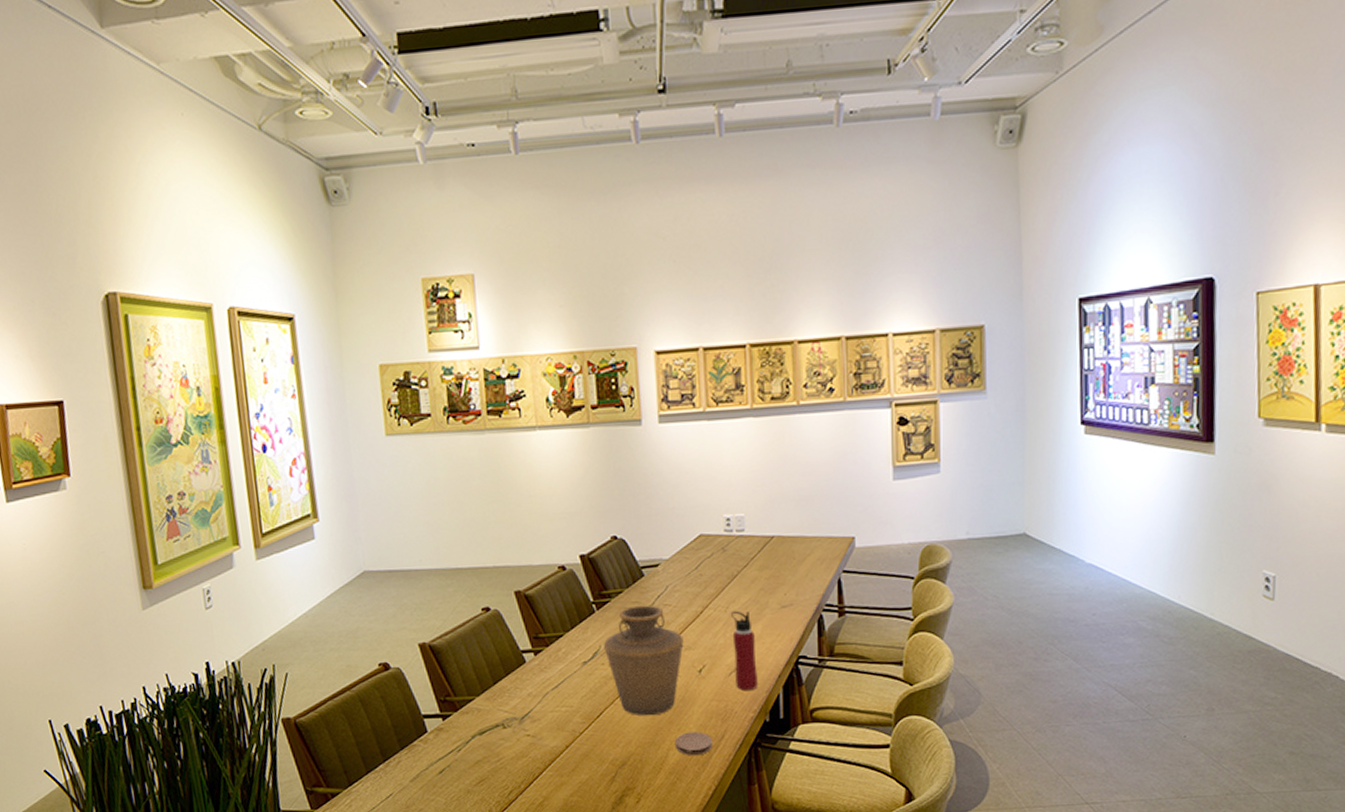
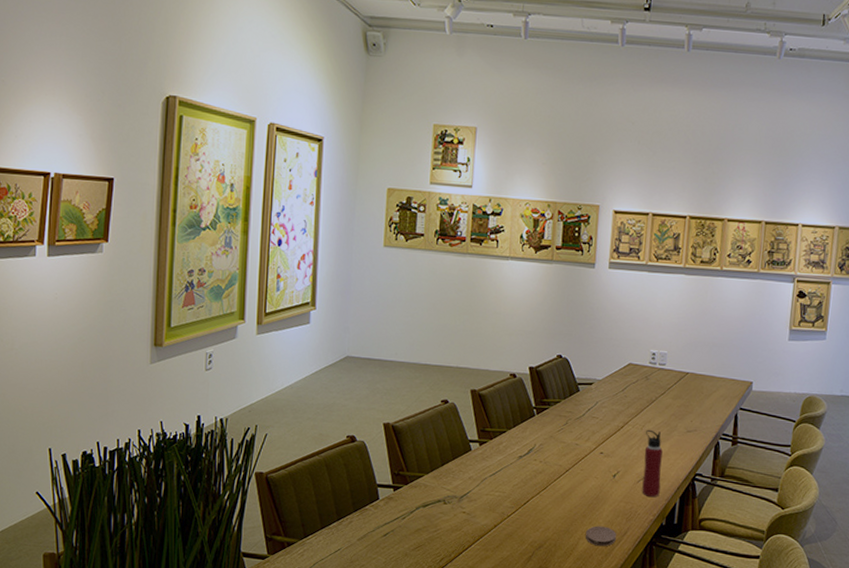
vase: present [603,605,684,716] -> none [537,414,604,509]

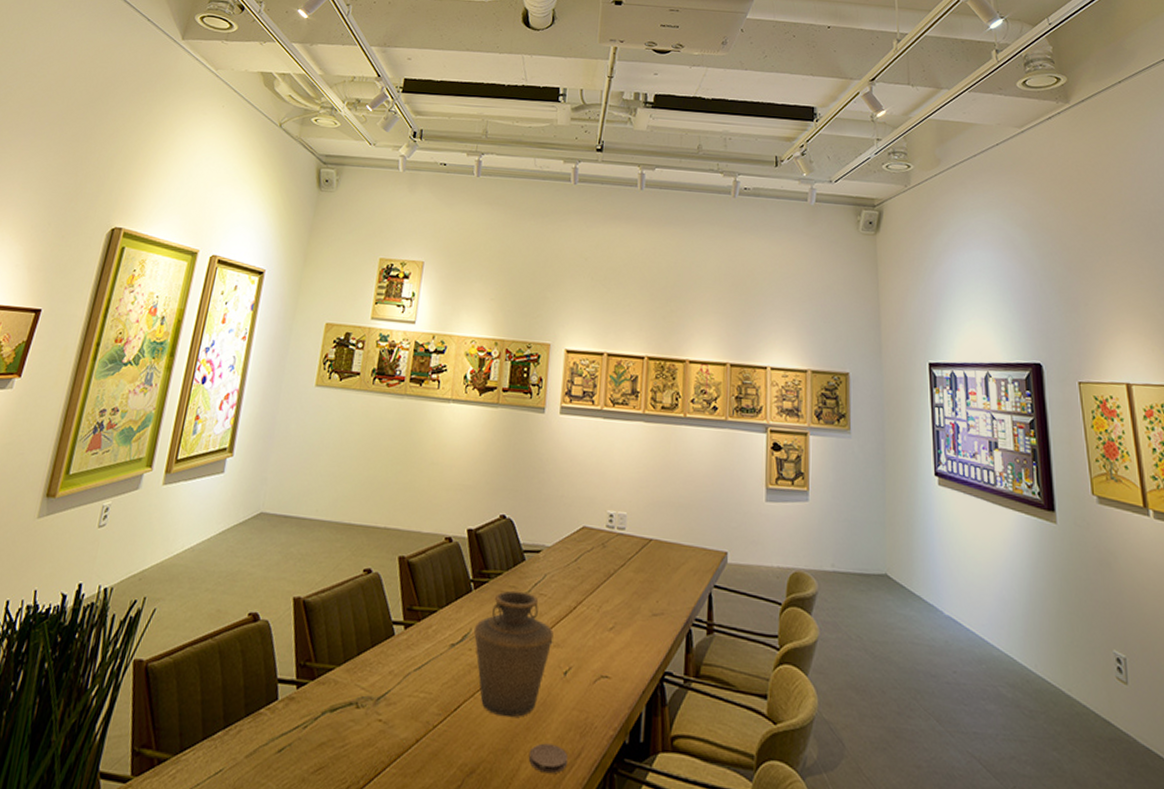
vase: none [537,414,604,509] -> present [473,590,554,718]
water bottle: present [642,429,663,497] -> none [599,611,624,704]

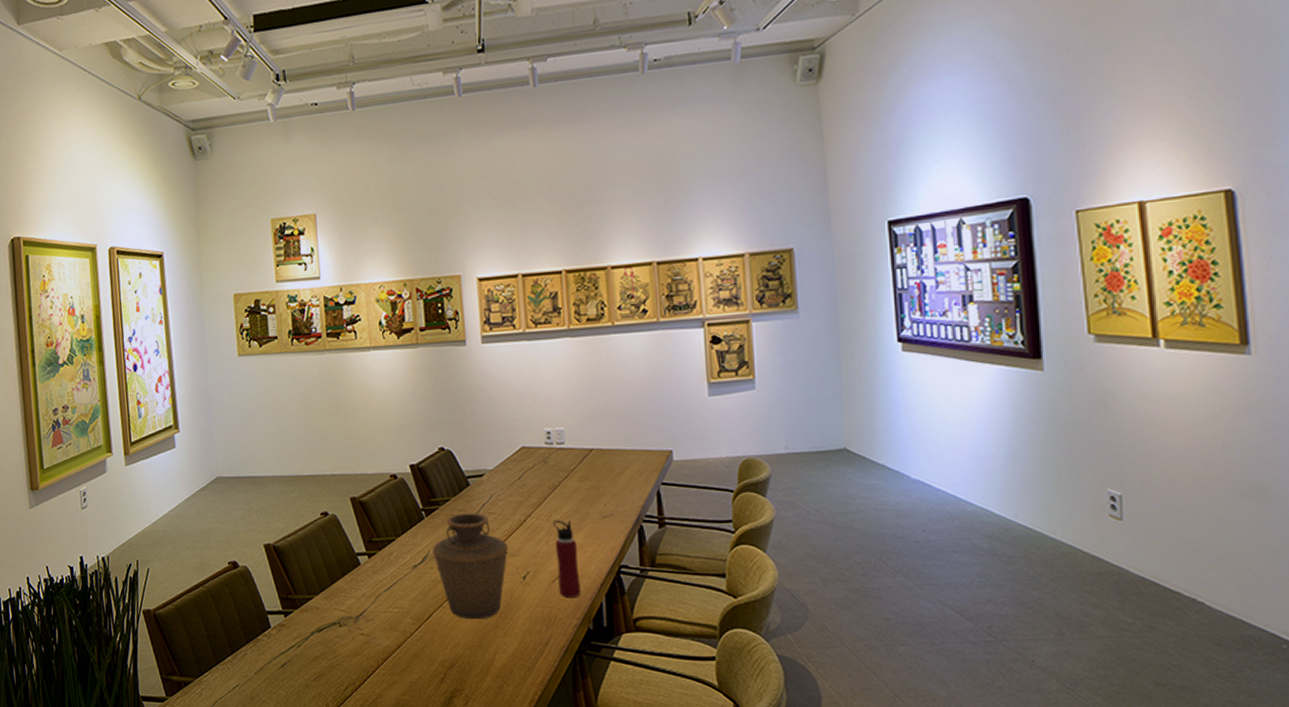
coaster: present [529,743,568,774] -> none [502,637,537,661]
water bottle: none [599,611,624,704] -> present [553,520,581,597]

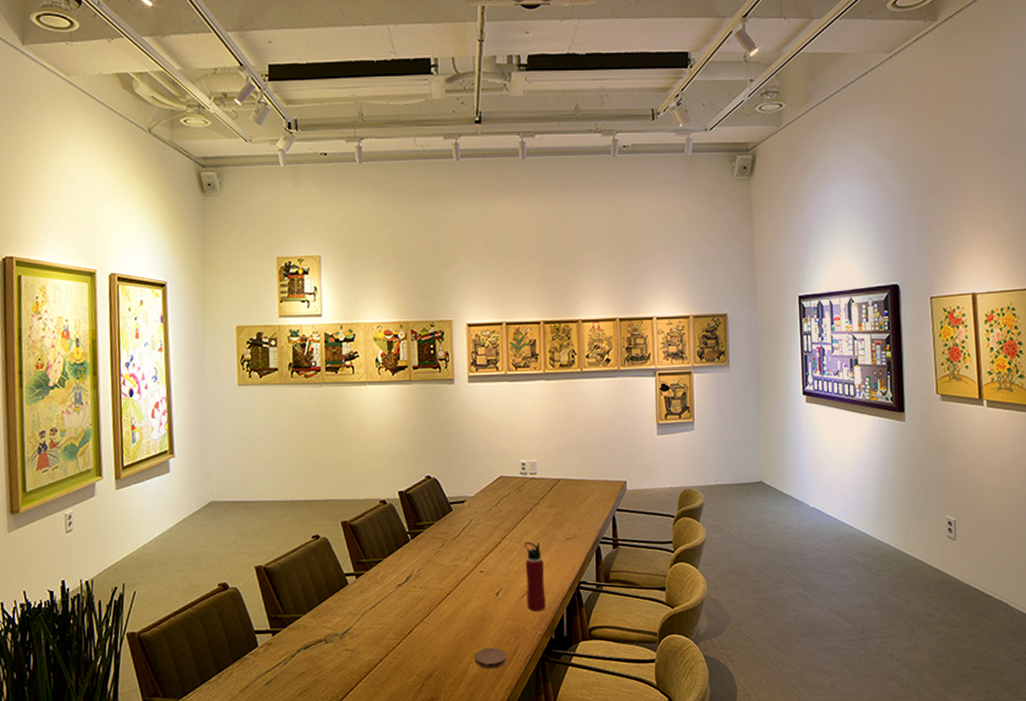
vase: present [432,513,508,620] -> none [415,535,484,633]
coaster: none [502,637,537,661] -> present [475,647,506,669]

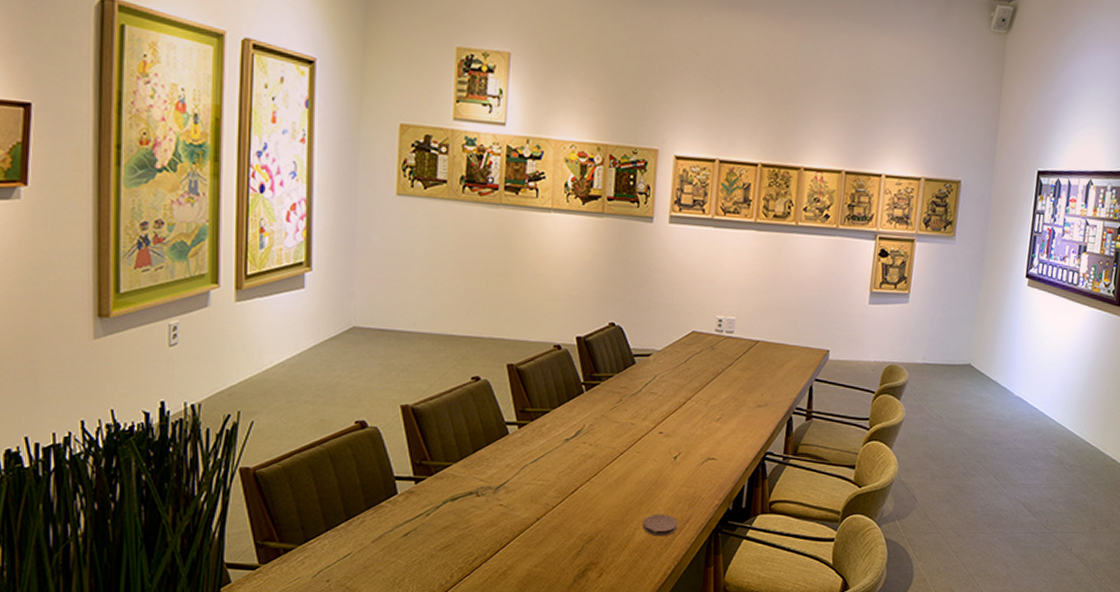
water bottle: present [524,541,546,611] -> none [706,405,730,479]

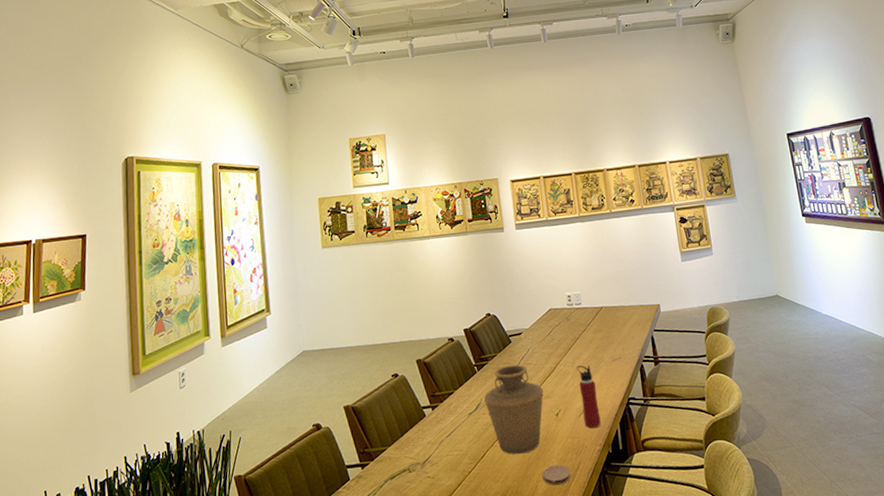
vase: none [587,390,664,496] -> present [483,364,544,455]
water bottle: none [706,405,730,479] -> present [577,365,601,428]

